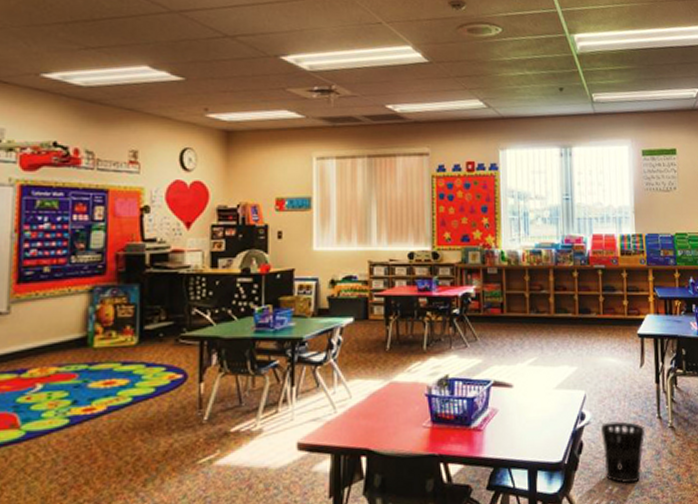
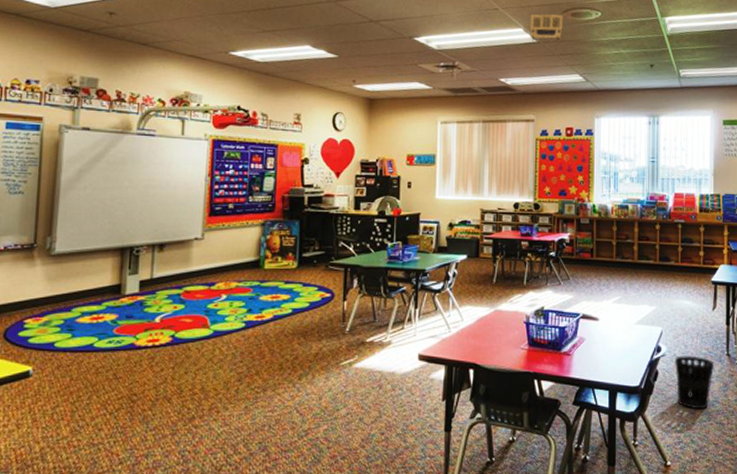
projector: none [420,29,459,68] -> present [530,14,563,47]

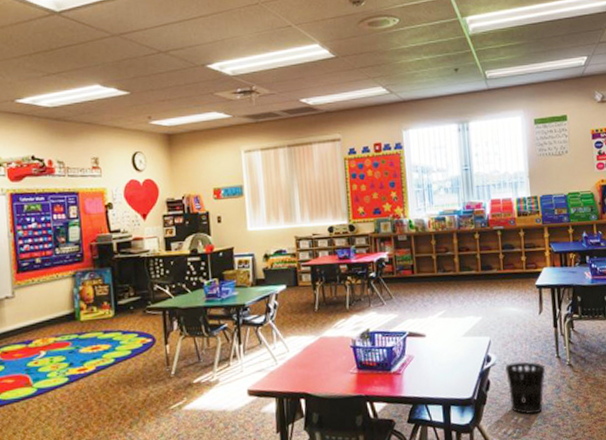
projector: present [530,14,563,47] -> none [325,24,361,61]

